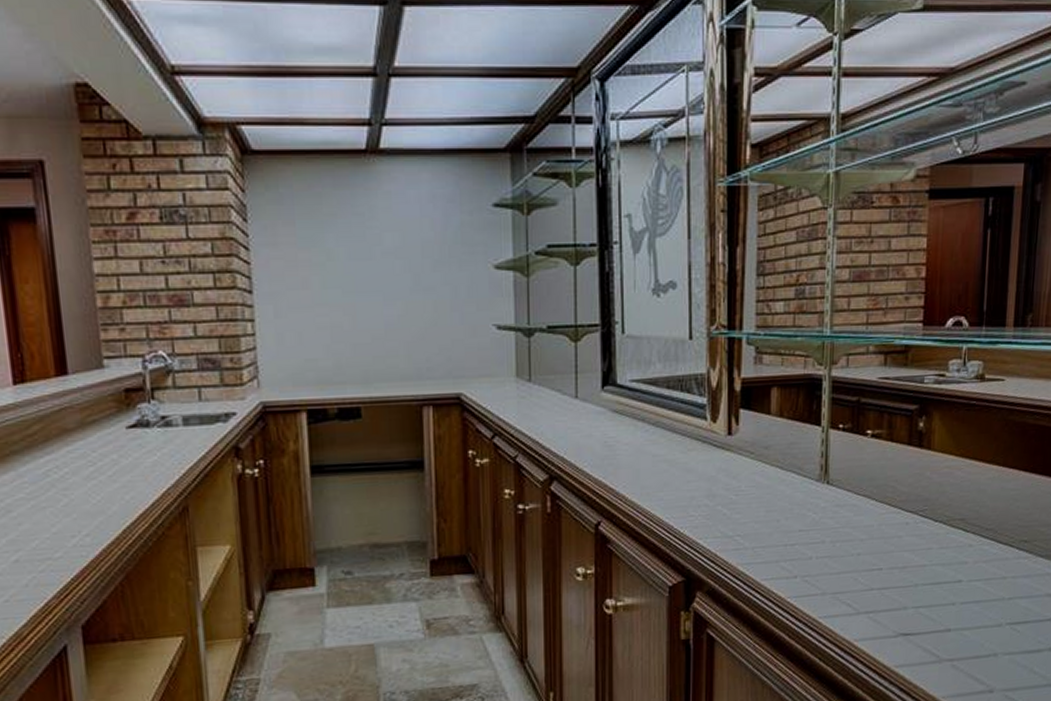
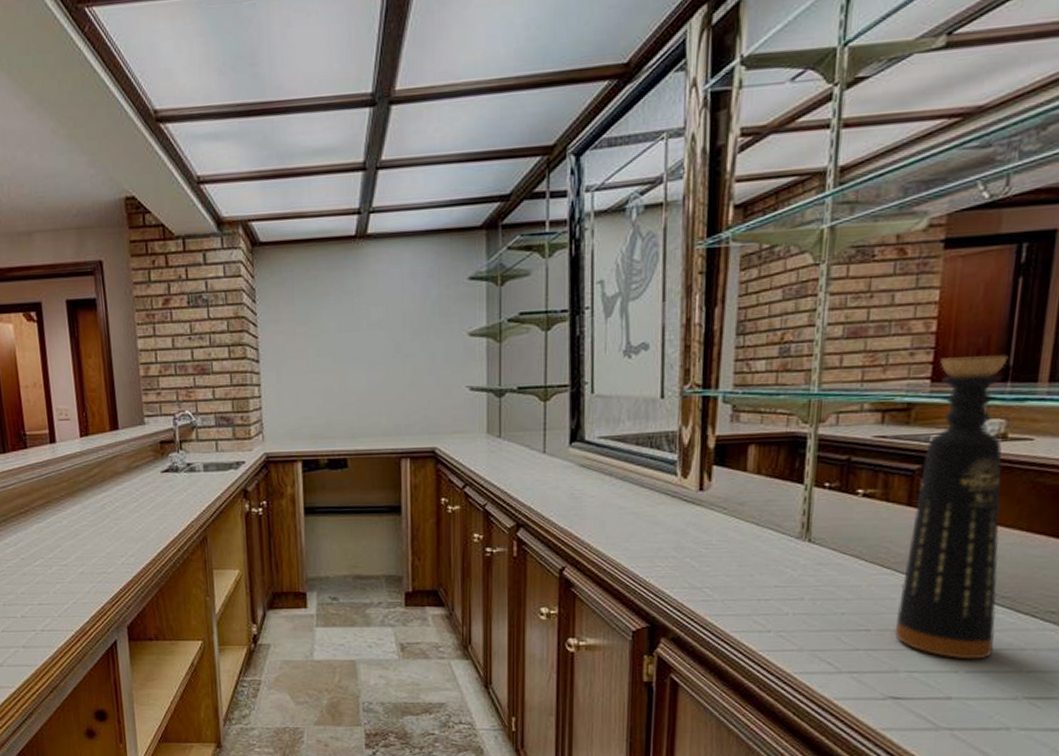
bottle: none [902,301,982,592] -> present [894,355,1008,660]

